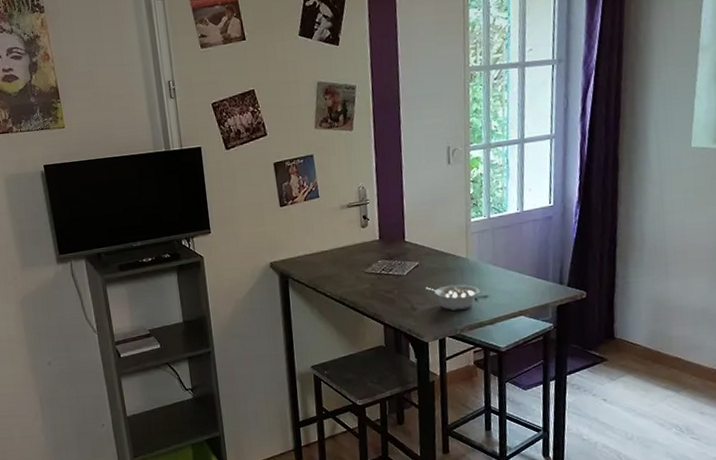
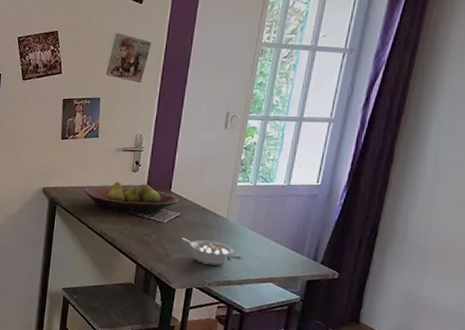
fruit bowl: none [314,238,415,274] -> present [84,181,178,214]

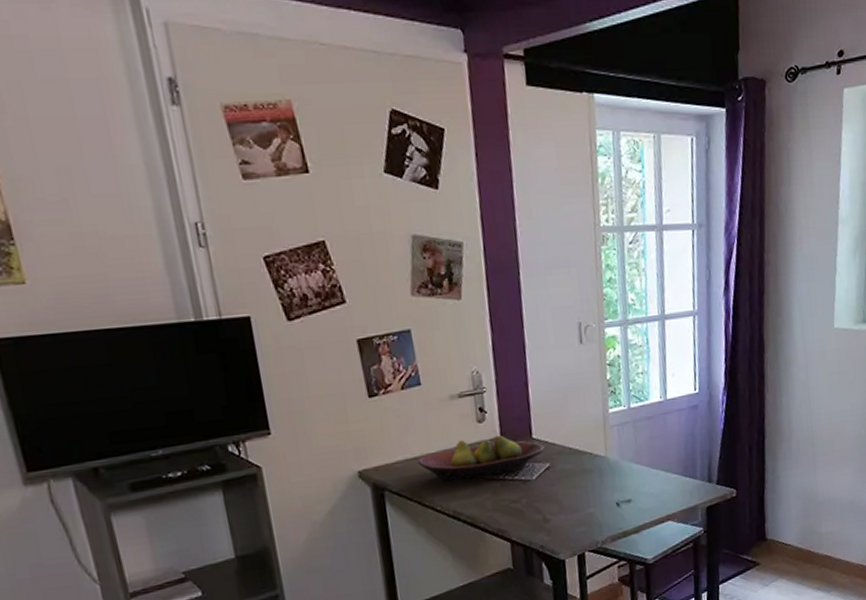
legume: present [182,238,234,266] -> none [559,488,622,520]

